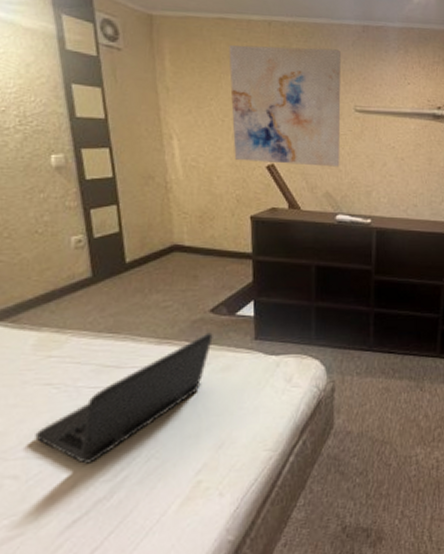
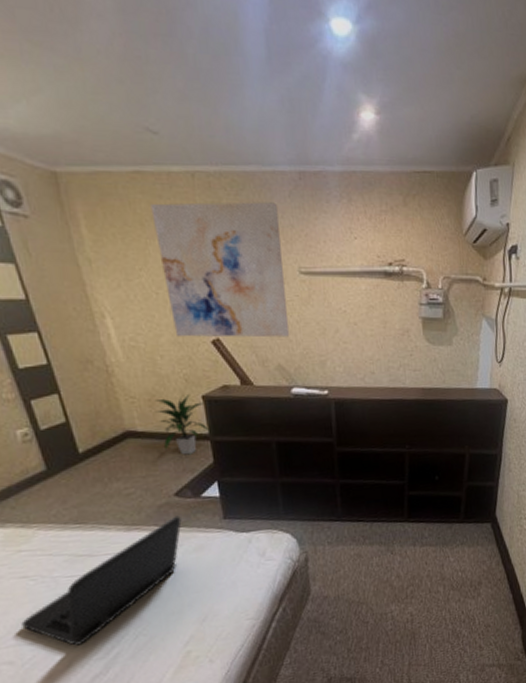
indoor plant: none [205,214,253,272] -> present [154,395,209,455]

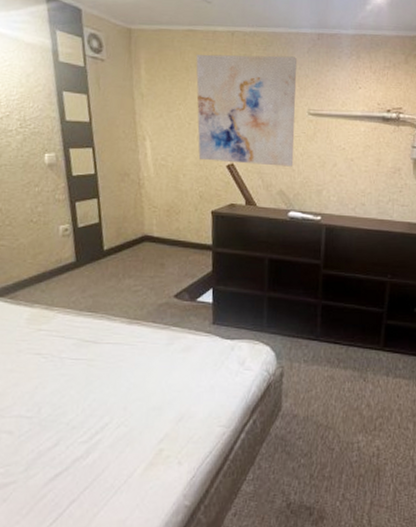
laptop: present [21,515,182,646] -> none [26,316,176,426]
indoor plant: present [154,395,209,455] -> none [171,209,213,262]

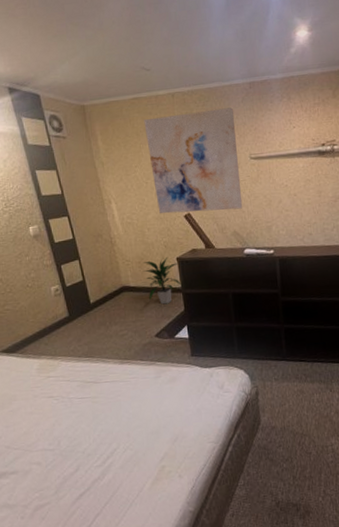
indoor plant: none [171,209,213,262] -> present [143,257,181,305]

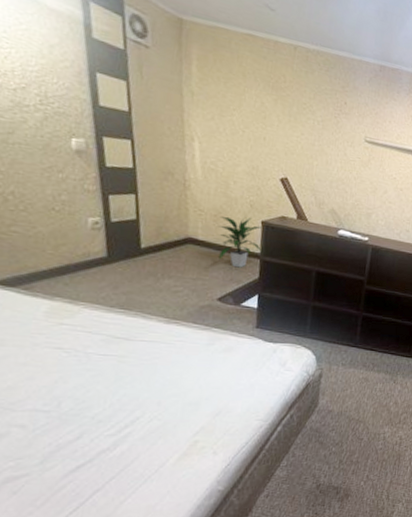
wall art: present [144,107,243,214] -> none [251,62,358,189]

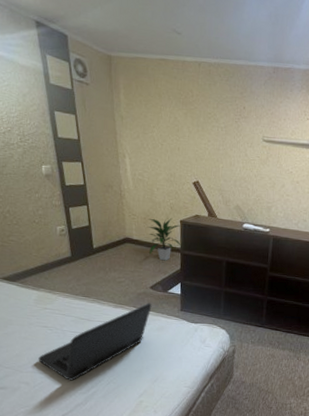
laptop: none [43,318,219,419] -> present [38,302,152,381]

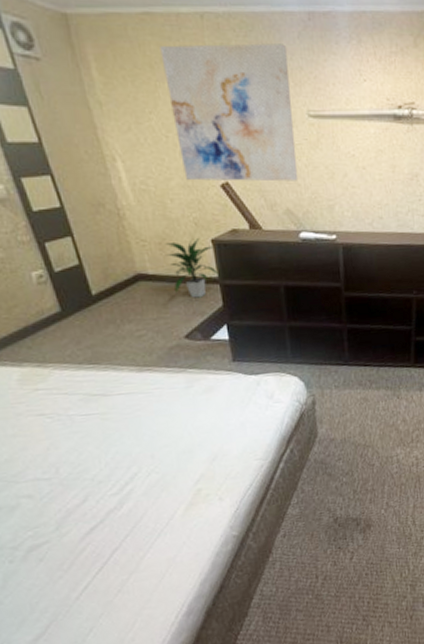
laptop: present [38,302,152,381] -> none [39,357,192,482]
wall art: none [167,82,254,186] -> present [160,43,299,182]

